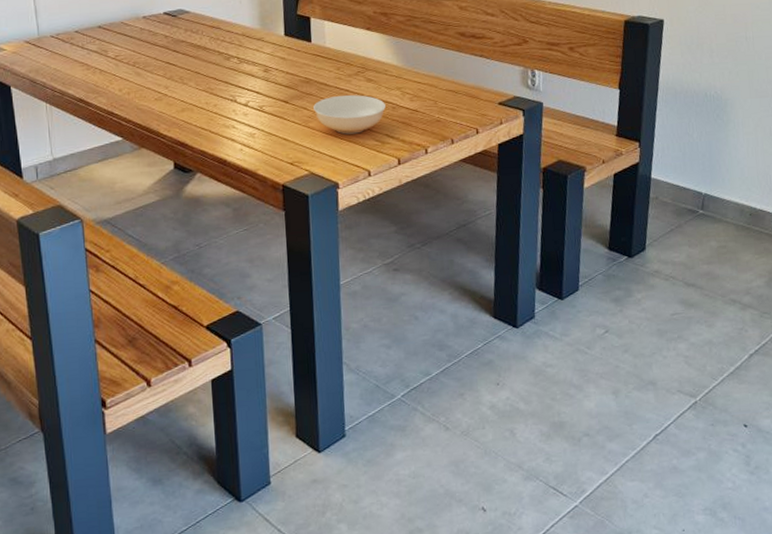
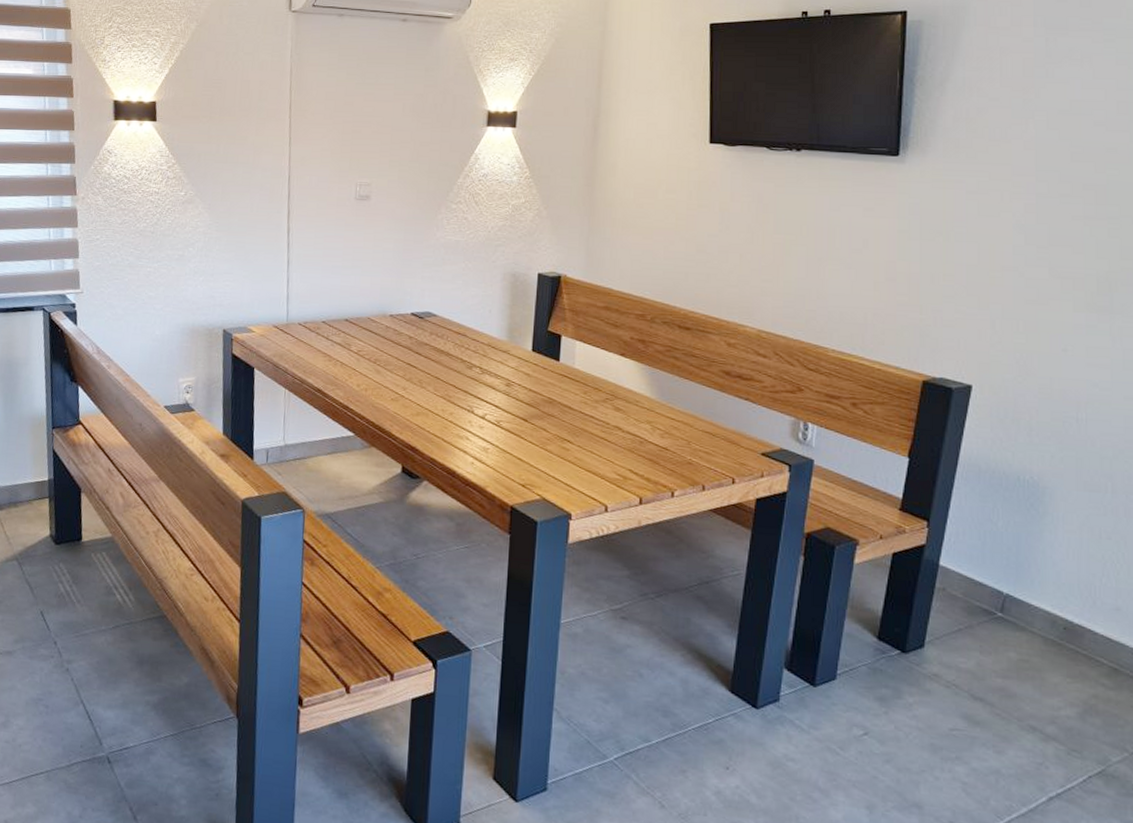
bowl: present [313,95,387,135] -> none [554,421,634,464]

